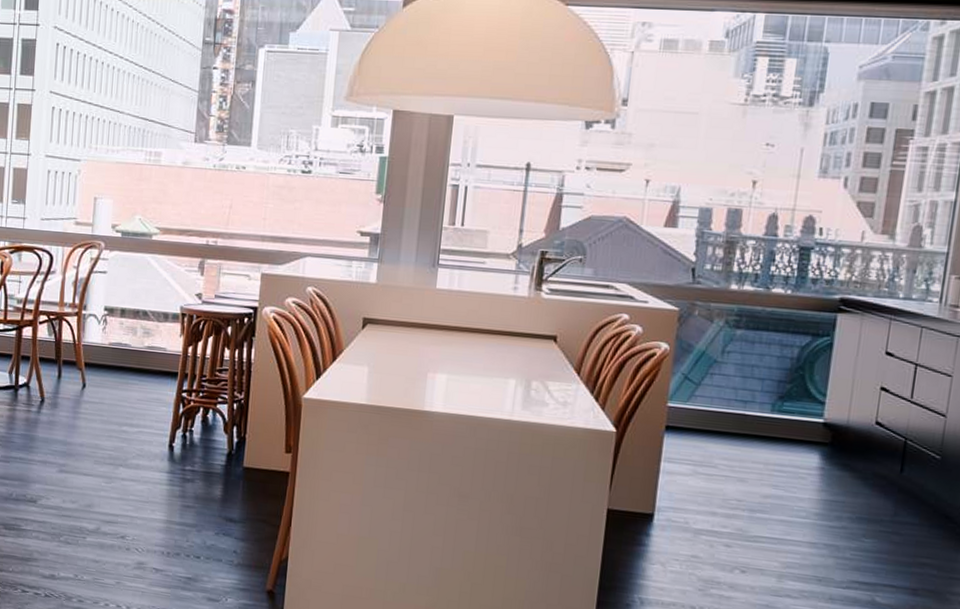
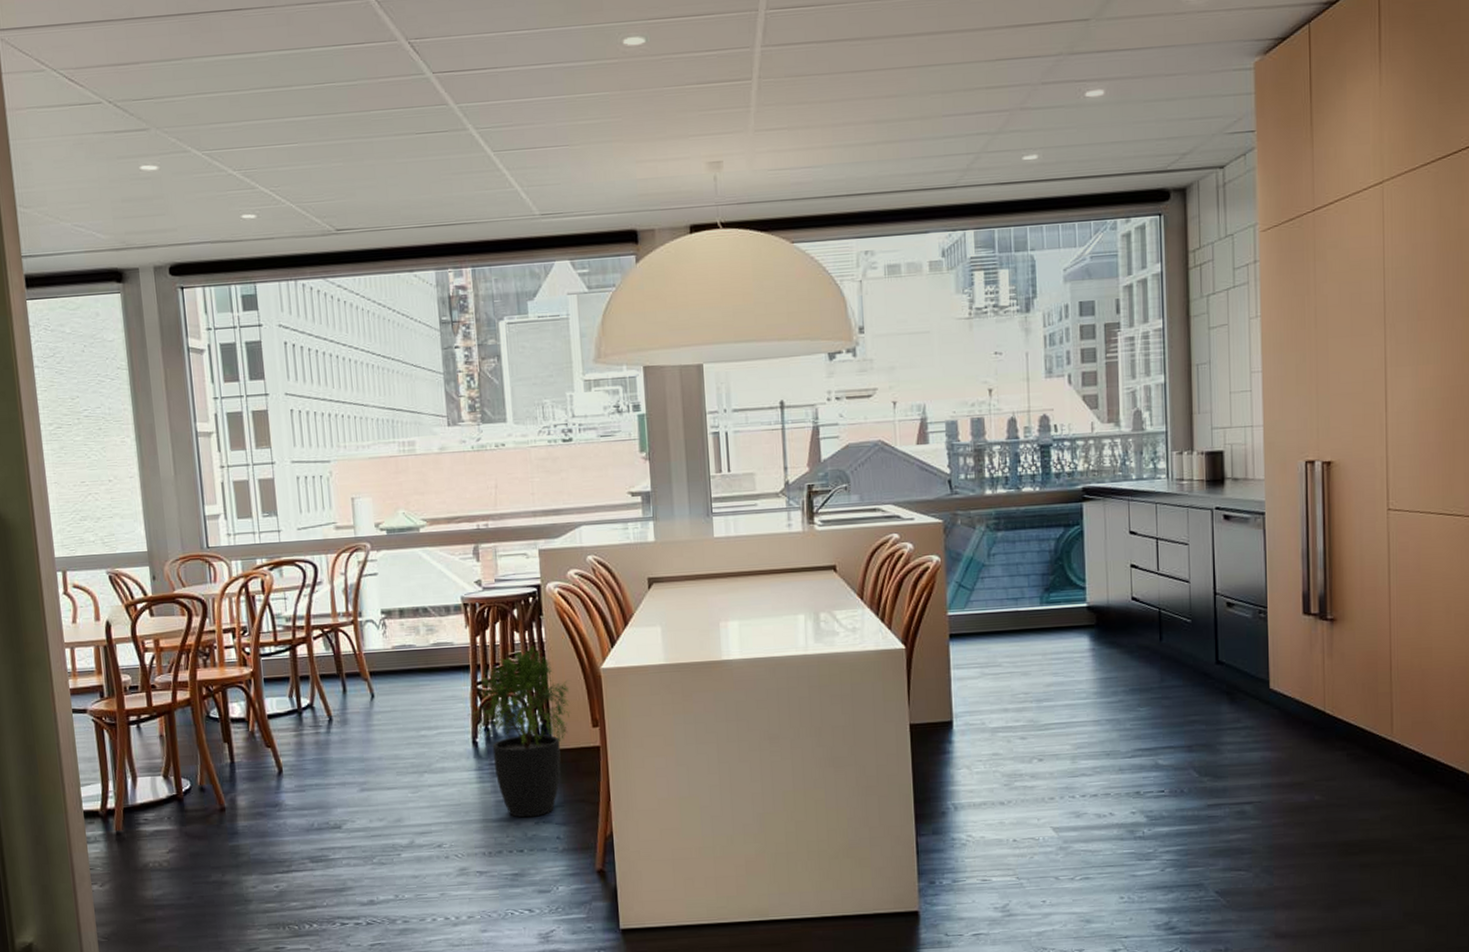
potted plant: none [168,364,270,528] -> present [467,646,570,818]

